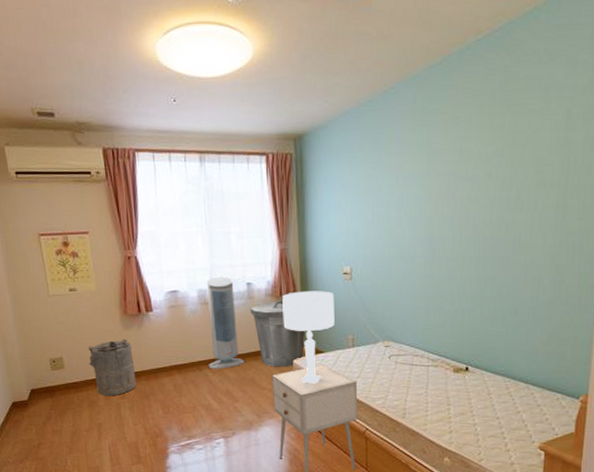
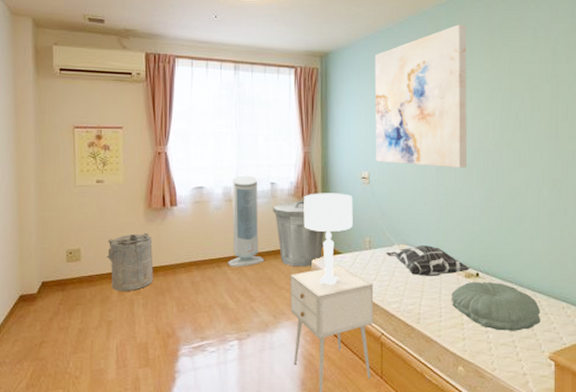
wall art: none [356,88,464,258] -> present [374,24,467,168]
decorative pillow: none [370,341,459,373] -> present [386,246,470,277]
pillow: none [438,375,533,423] -> present [451,281,540,331]

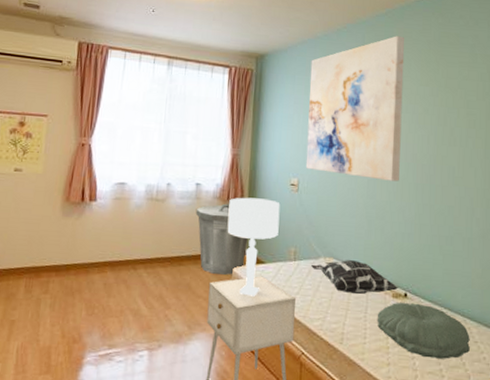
laundry hamper: present [106,232,154,291] -> none [16,227,67,289]
air purifier: present [227,175,264,267] -> none [143,173,183,271]

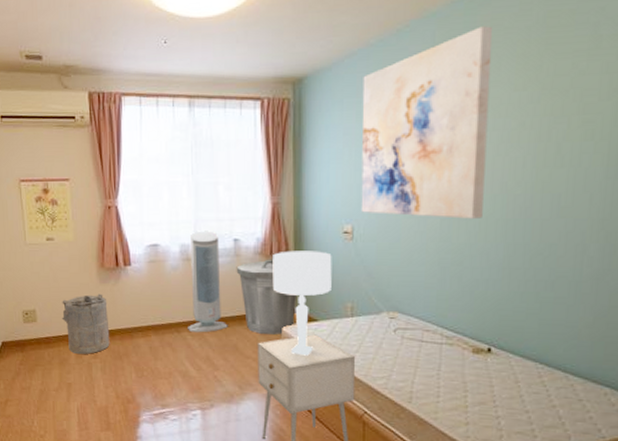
laundry hamper: none [16,227,67,289] -> present [61,294,110,354]
air purifier: none [143,173,183,271] -> present [186,231,228,333]
decorative pillow: present [311,260,398,295] -> none [372,314,480,351]
pillow: present [377,303,470,359] -> none [452,358,573,419]

